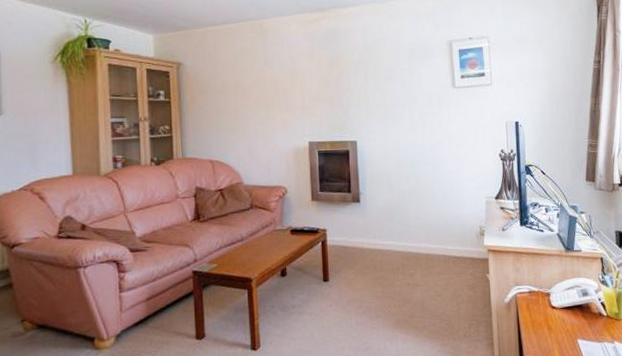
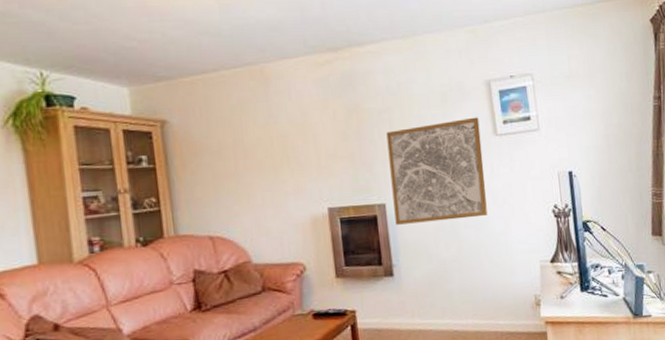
wall art: none [361,71,443,159] -> present [386,117,488,225]

